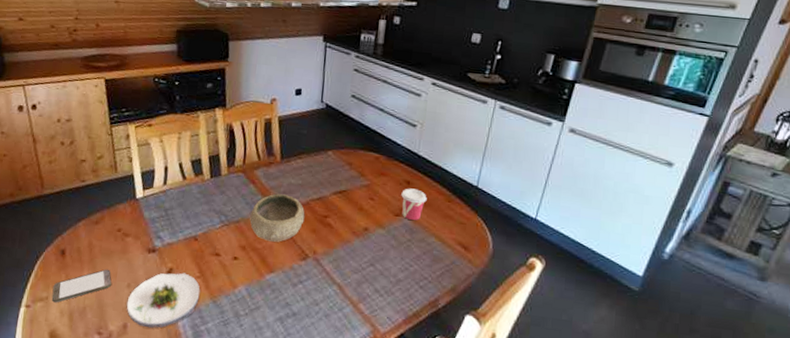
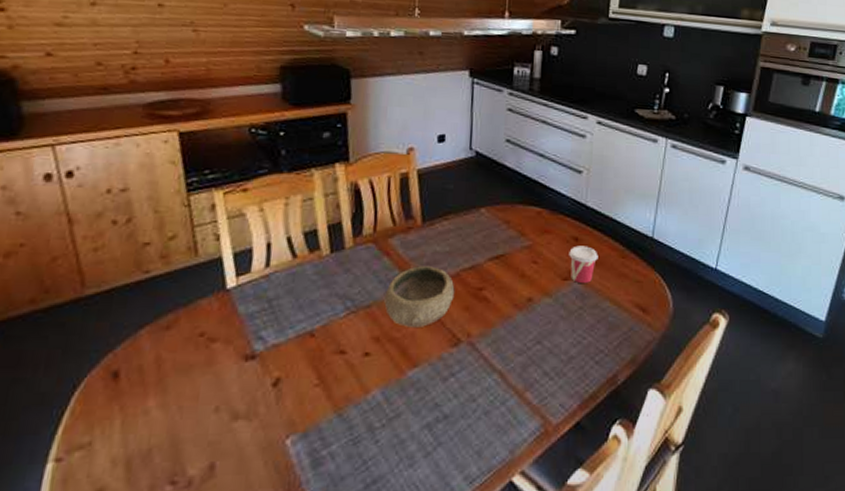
smartphone: present [51,269,112,303] -> none [97,390,191,449]
salad plate: present [126,272,200,328] -> none [213,382,320,464]

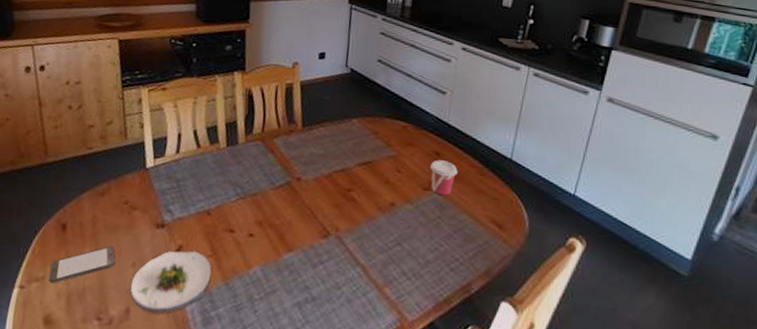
smartphone: none [97,390,191,449] -> present [48,245,116,284]
salad plate: none [213,382,320,464] -> present [130,250,212,314]
bowl: present [384,266,455,327] -> none [267,164,327,218]

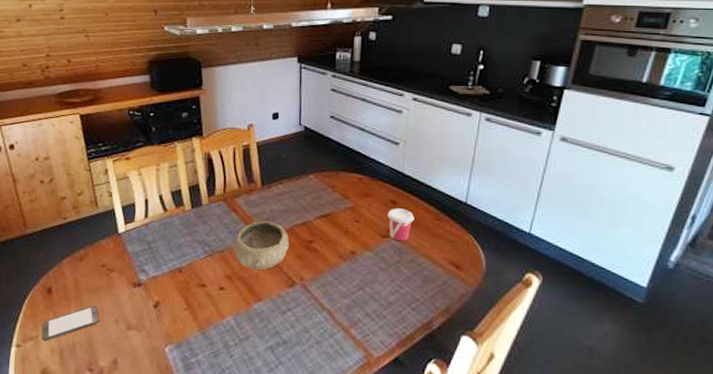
salad plate: present [130,250,212,314] -> none [115,305,188,363]
bowl: none [267,164,327,218] -> present [234,221,290,270]

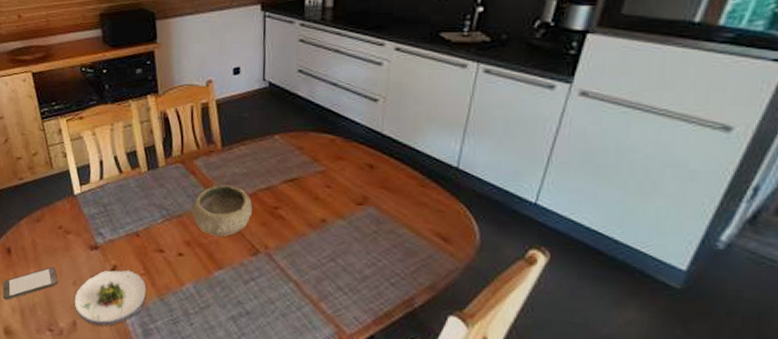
salad plate: none [115,305,188,363] -> present [74,270,146,326]
cup: present [387,208,415,241] -> none [363,172,395,209]

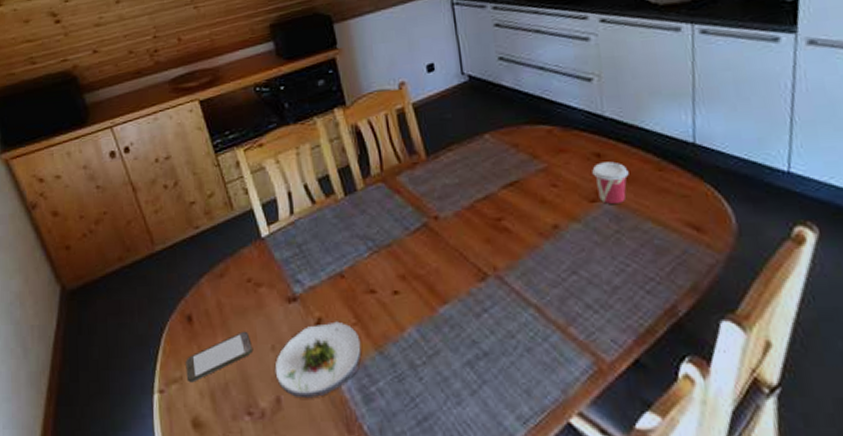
bowl: present [193,184,253,237] -> none [402,200,473,264]
cup: none [363,172,395,209] -> present [592,161,629,204]

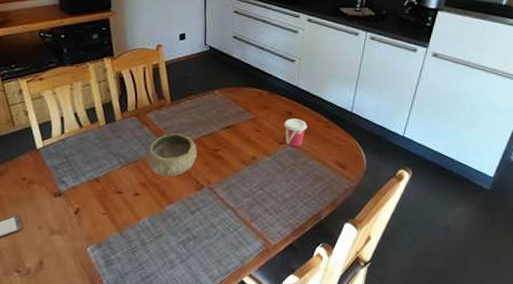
salad plate: present [274,321,362,399] -> none [40,211,107,262]
bowl: none [402,200,473,264] -> present [147,133,198,177]

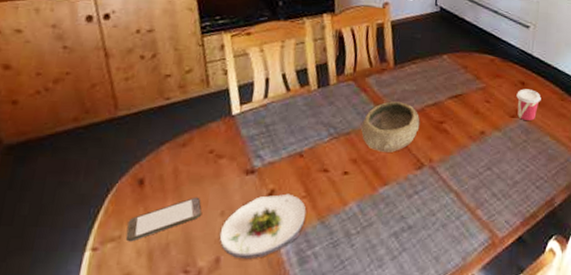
salad plate: none [40,211,107,262] -> present [219,193,306,260]

